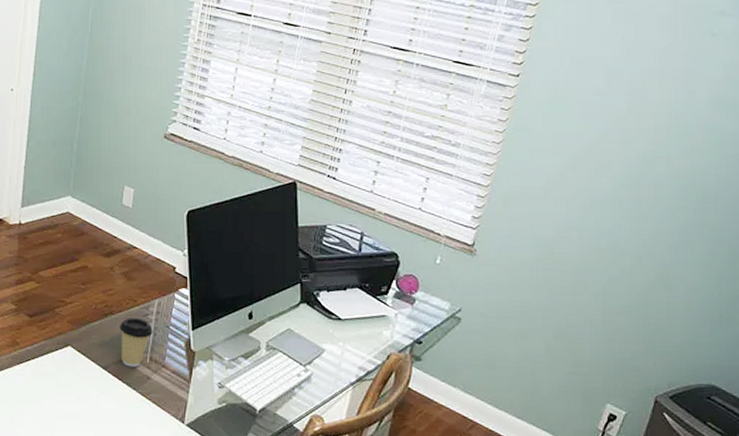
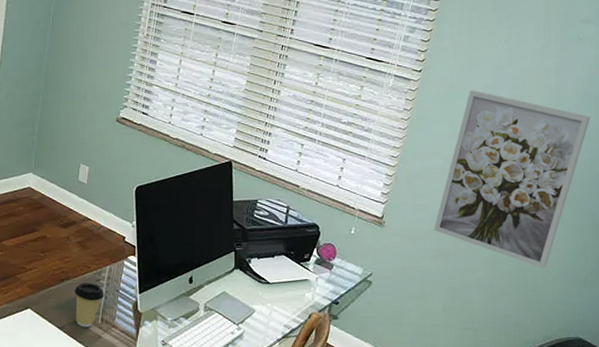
wall art: none [535,97,726,305] -> present [434,90,590,269]

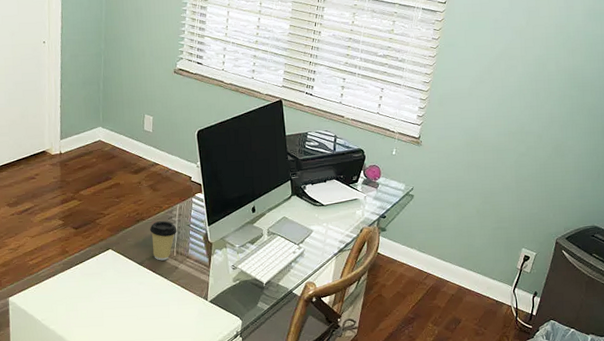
wall art: present [434,90,590,269] -> none [465,16,596,170]

